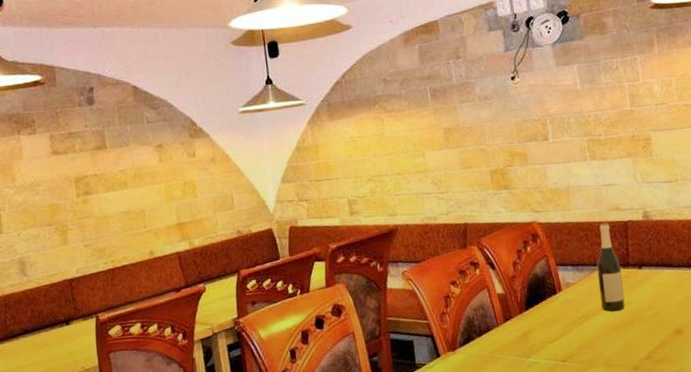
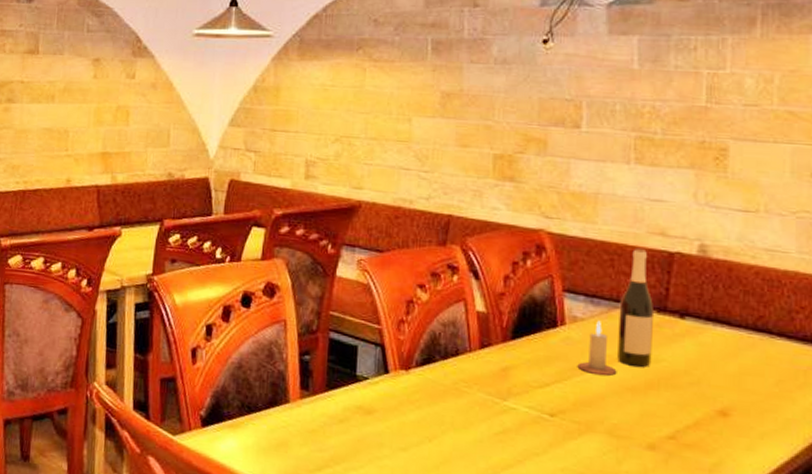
candle: none [575,282,603,324] -> present [577,320,617,376]

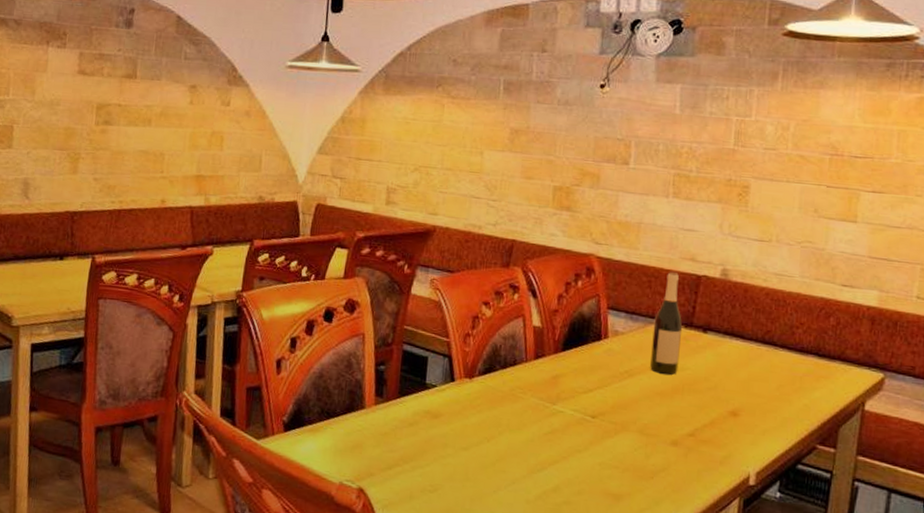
candle: present [577,320,617,376] -> none [616,334,649,382]

